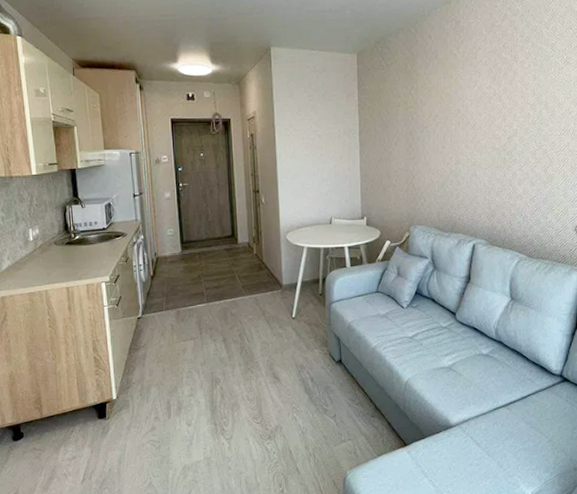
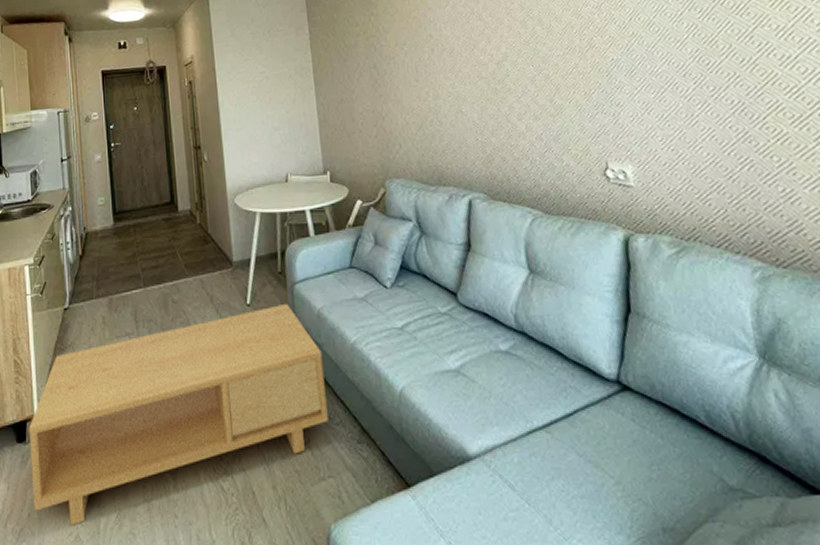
coffee table: none [108,317,351,477] -> present [28,303,329,526]

